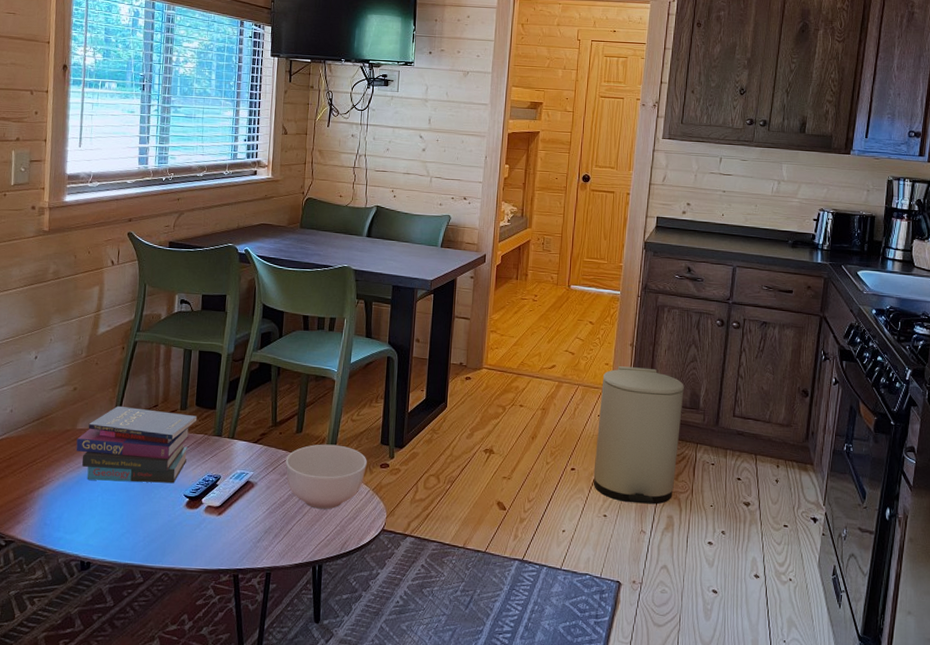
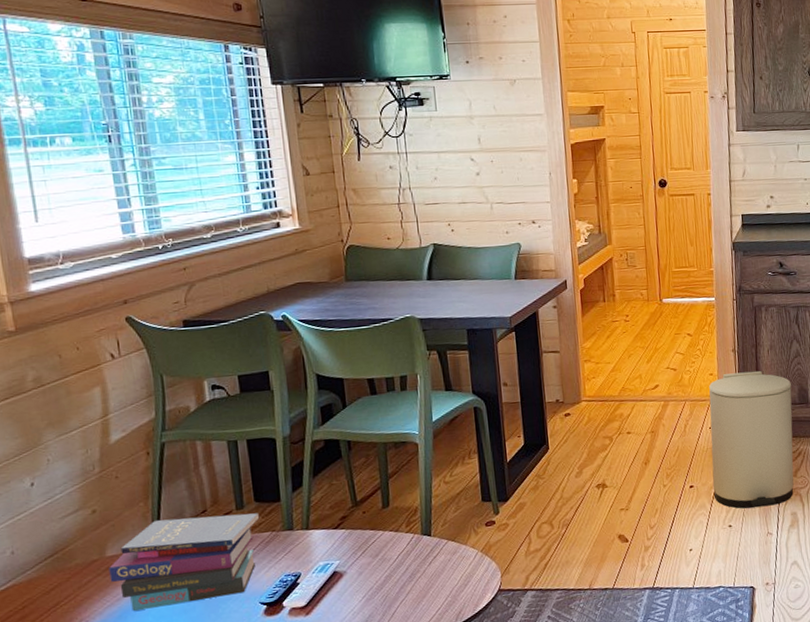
bowl: present [285,444,367,509] -> none [375,511,470,585]

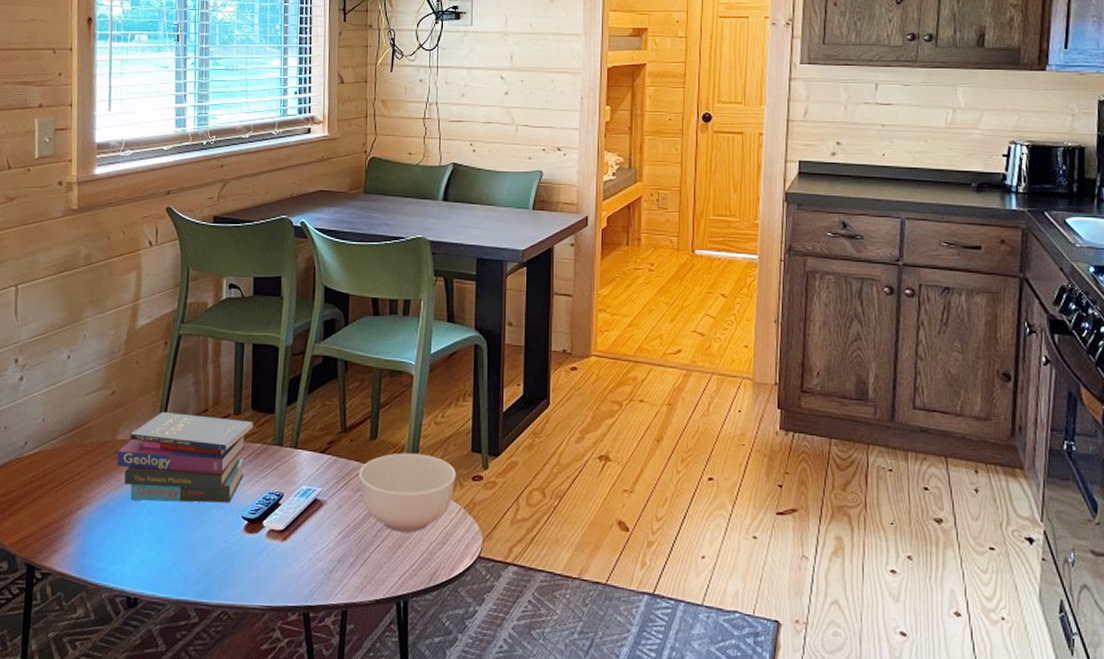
bowl: none [375,511,470,585] -> present [359,453,456,533]
pedal bin: present [709,371,794,509] -> none [737,349,847,522]

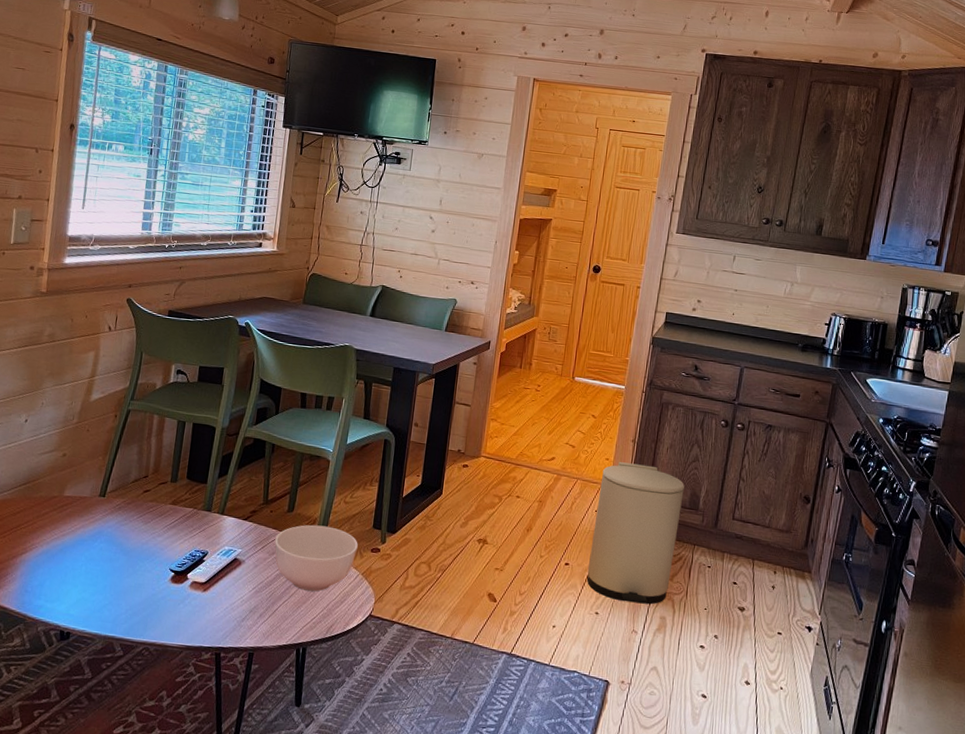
books: present [117,411,254,503] -> none [61,474,188,557]
pedal bin: none [737,349,847,522] -> present [586,462,685,605]

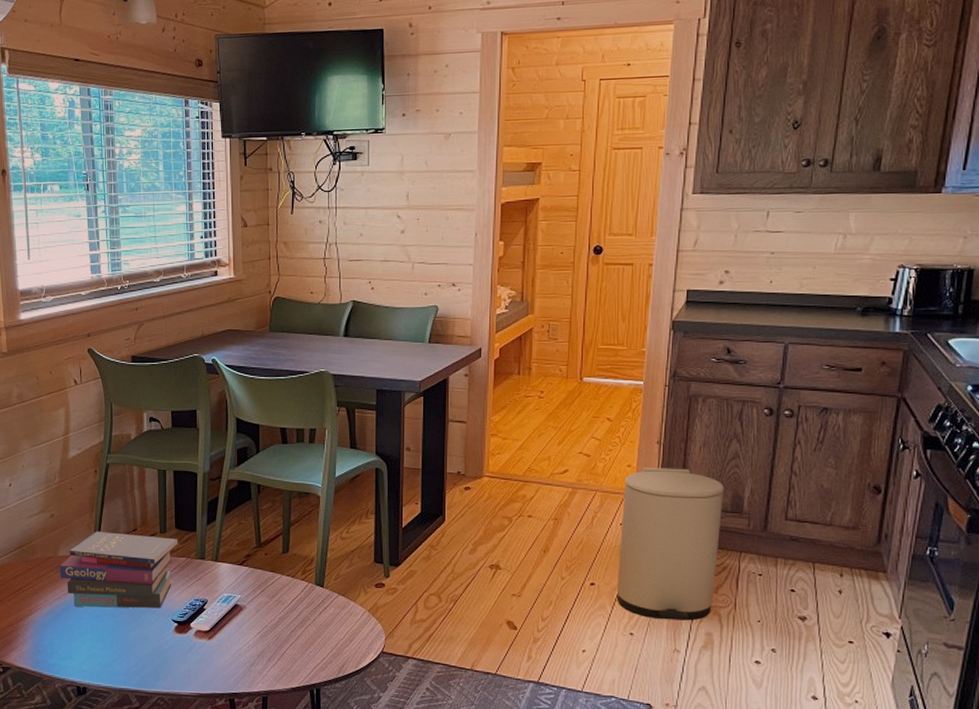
books: none [61,474,188,557] -> present [60,531,178,609]
bowl: present [274,524,358,592] -> none [274,564,360,632]

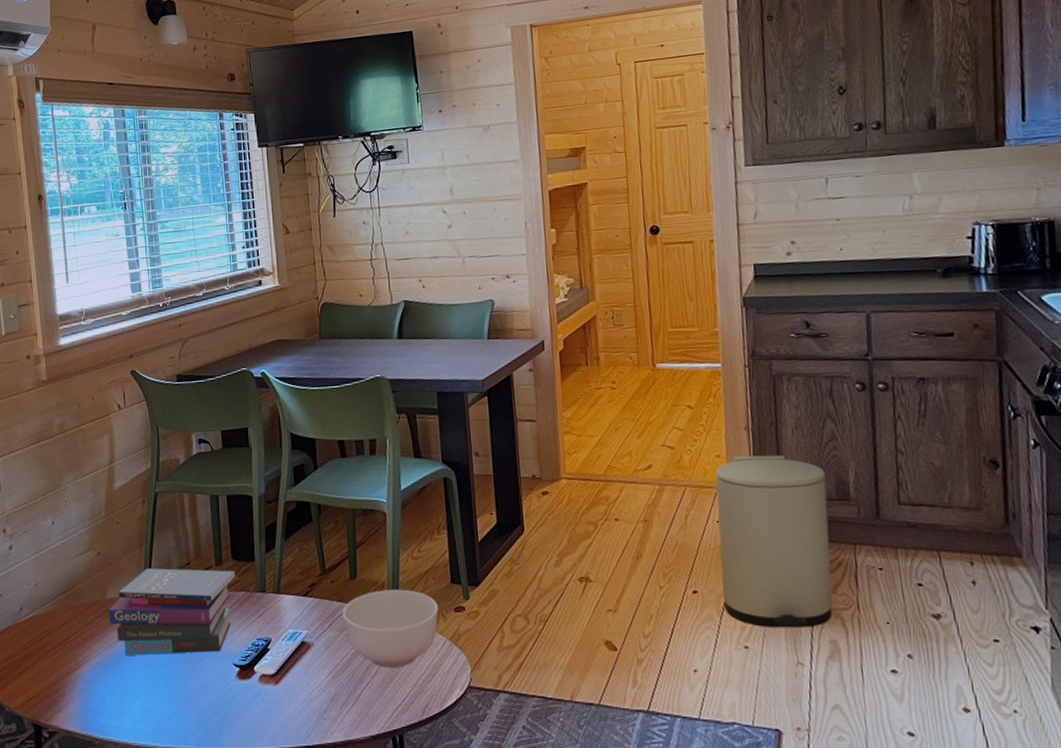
bowl: none [274,564,360,632] -> present [342,589,439,668]

